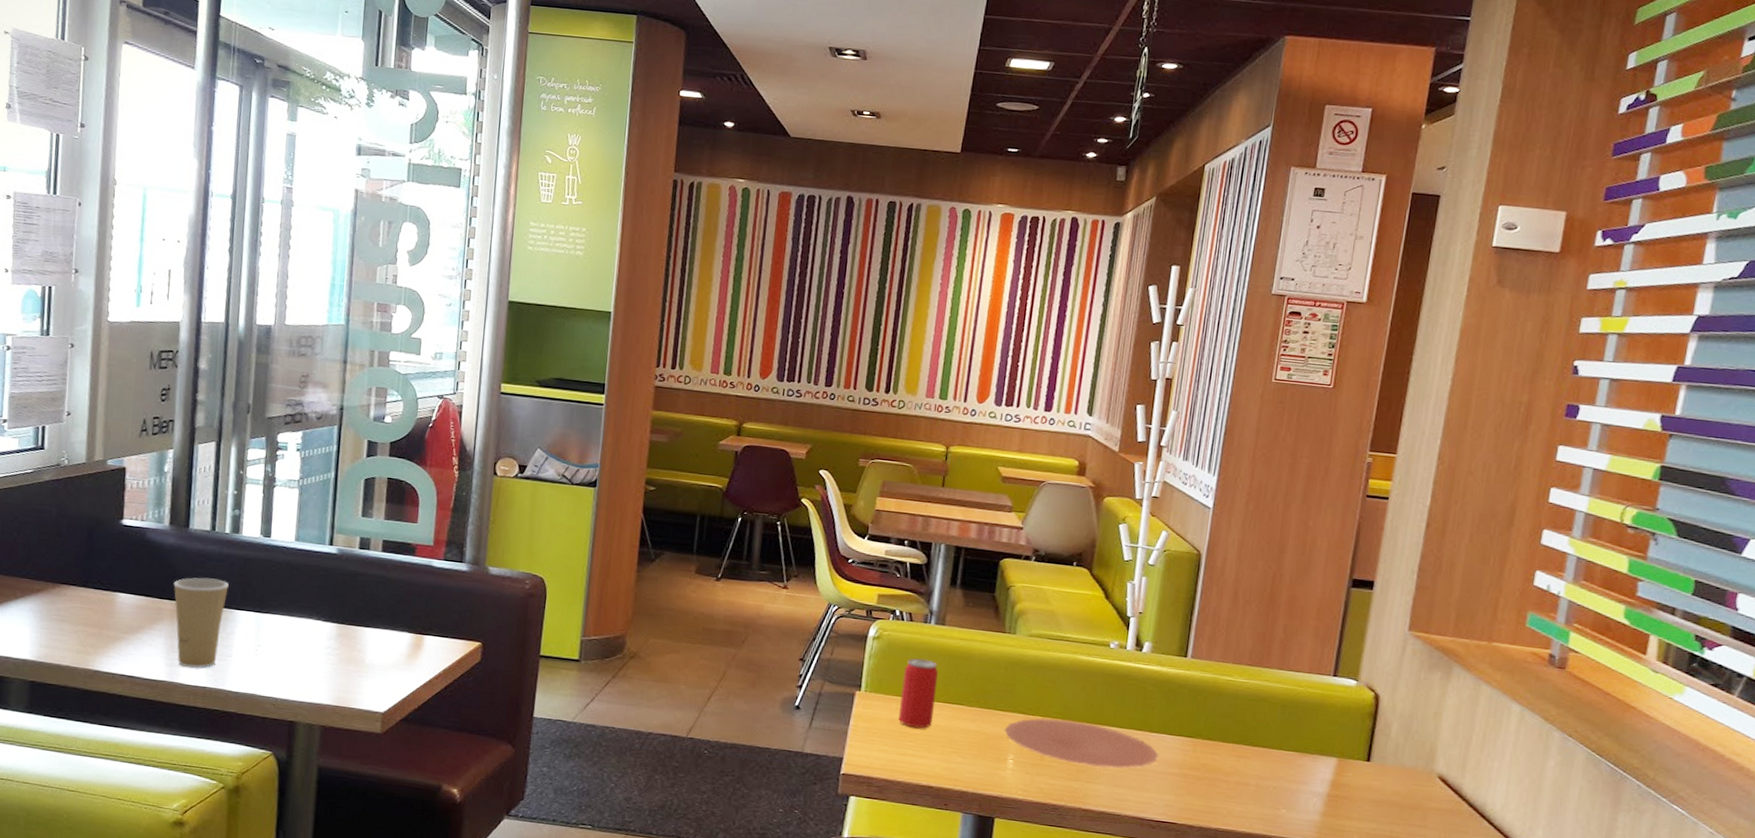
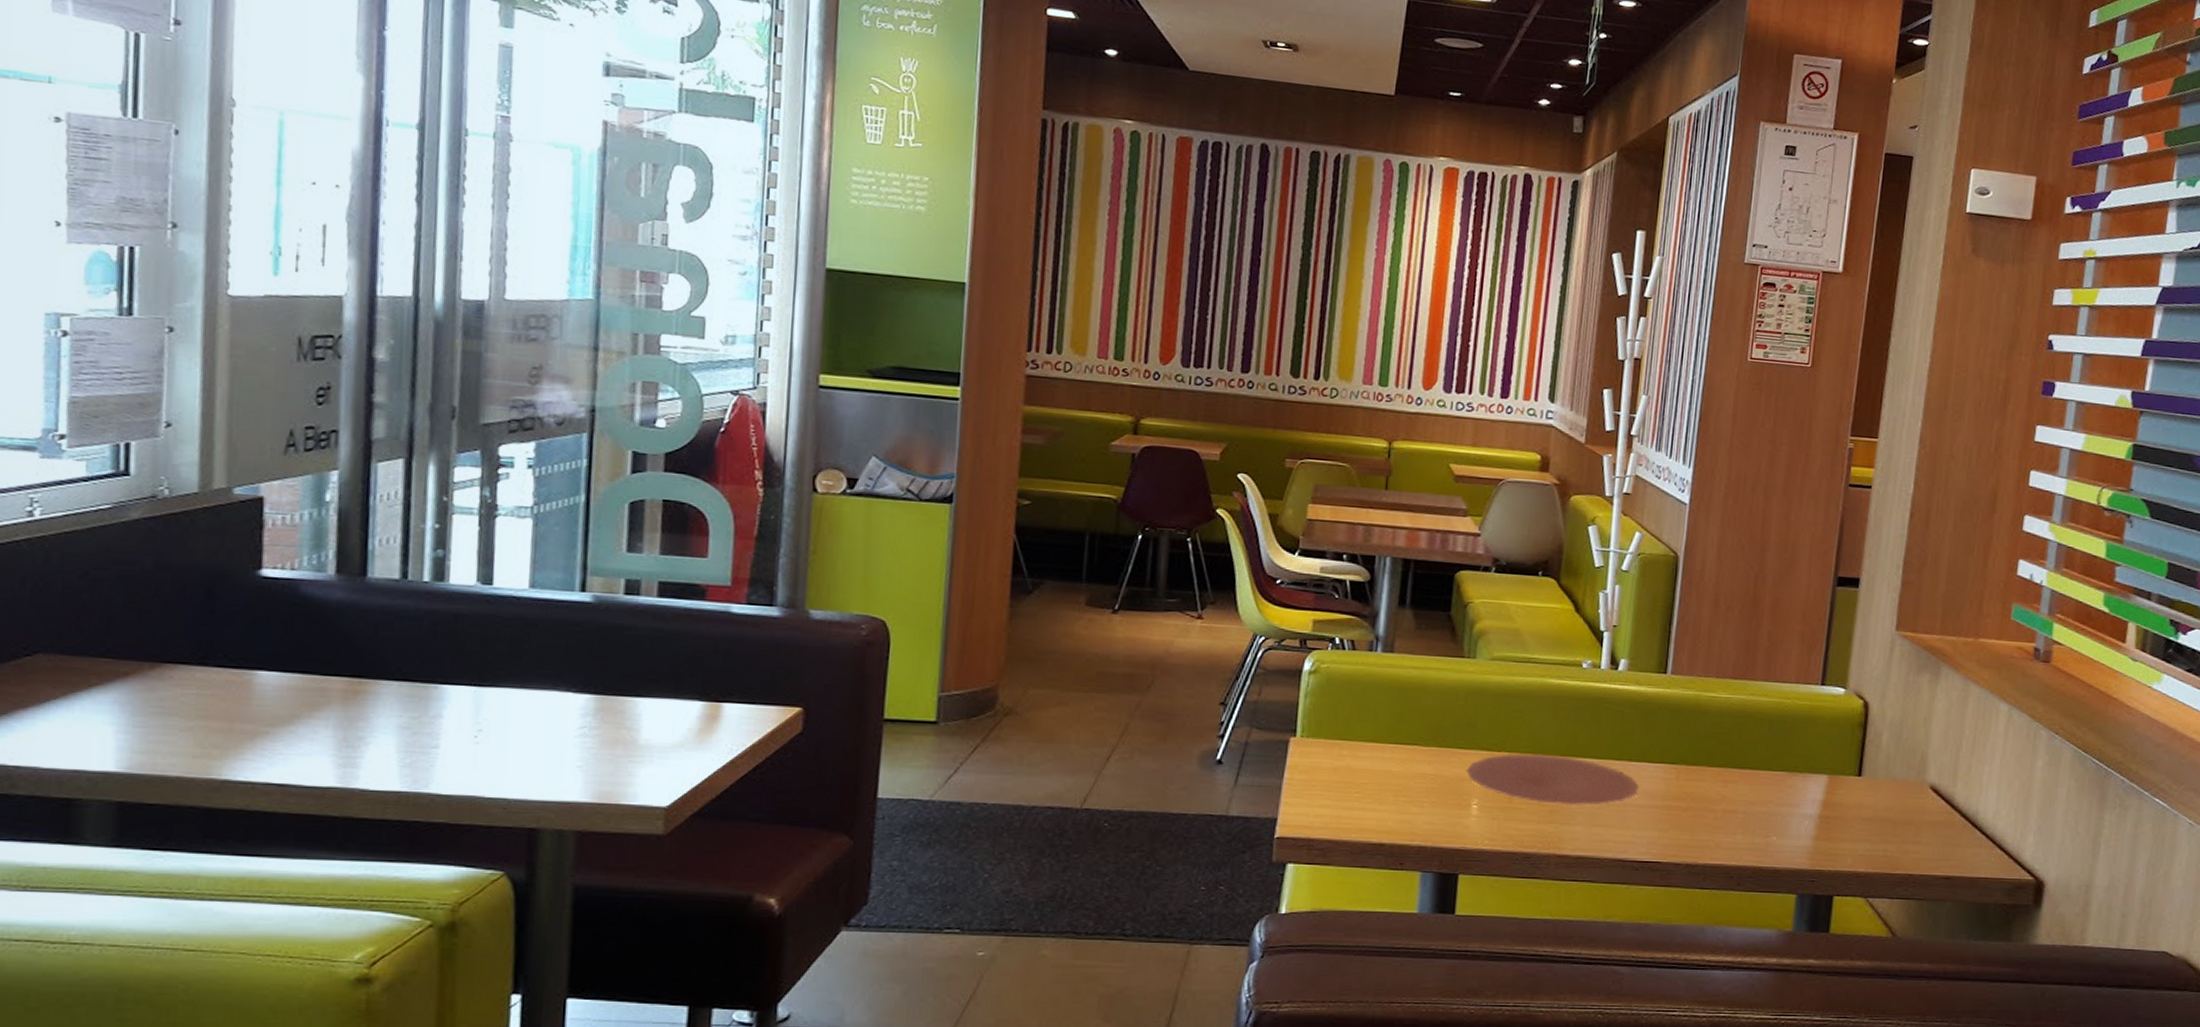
paper cup: present [173,577,229,669] -> none [344,643,431,768]
beverage can: present [899,658,939,729] -> none [1342,693,1388,777]

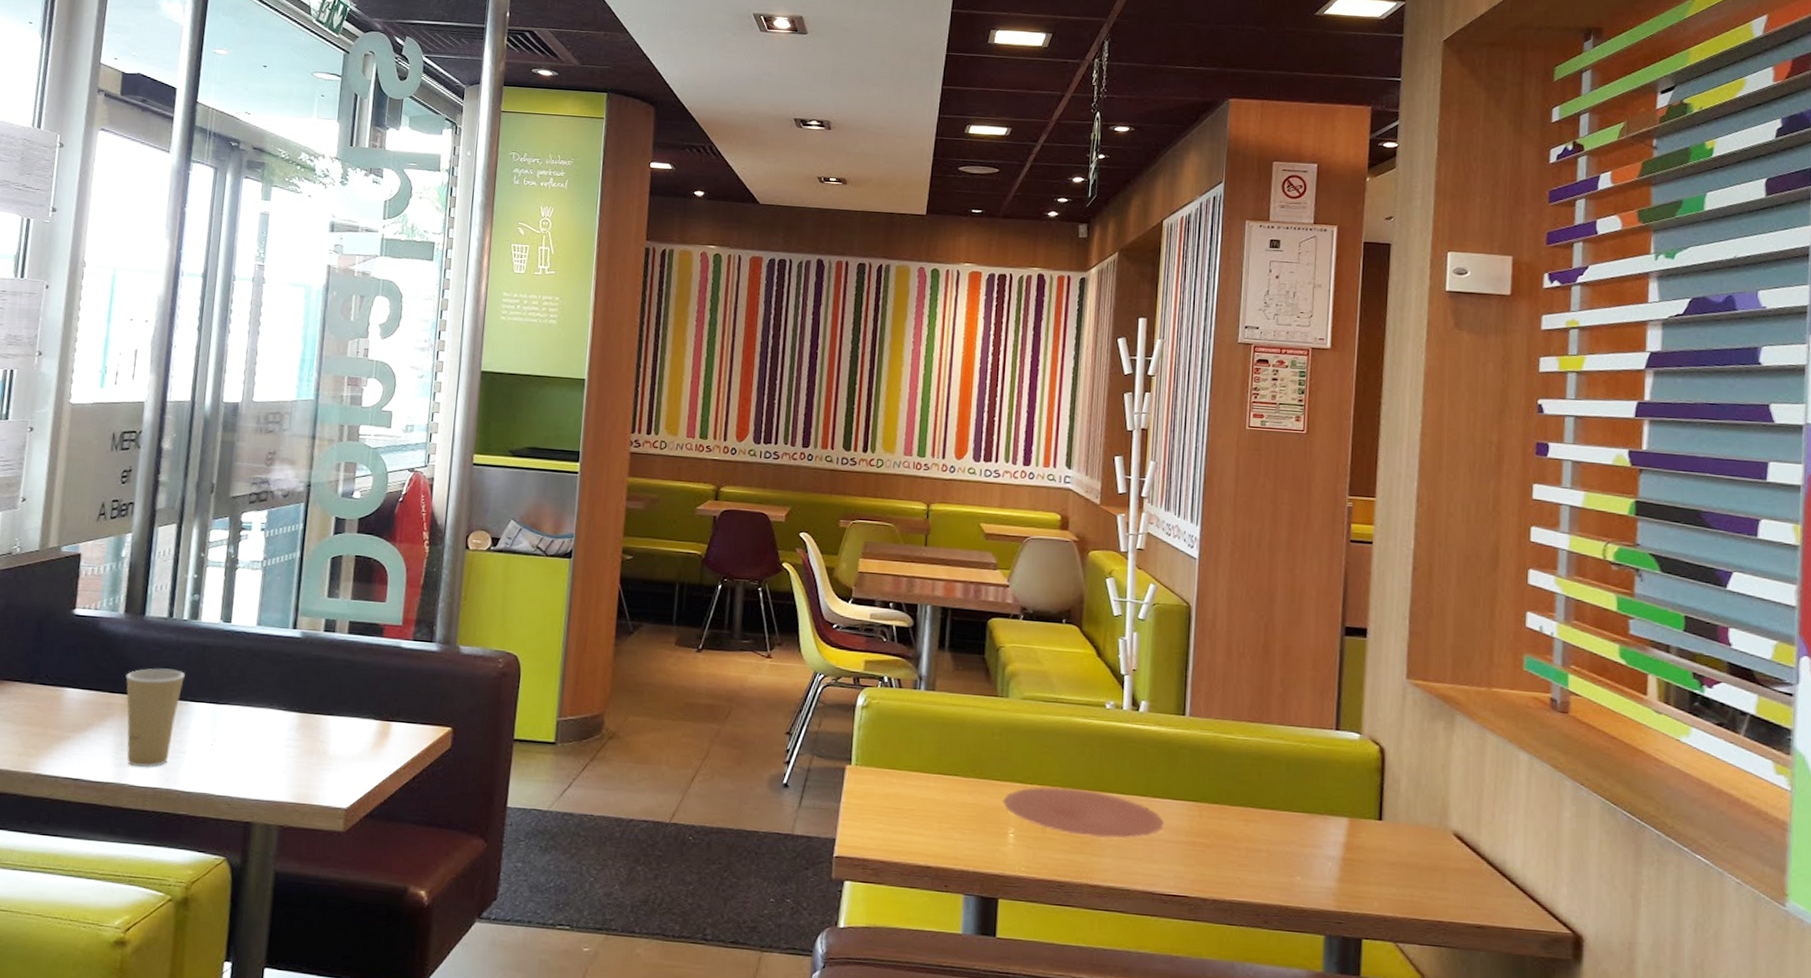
paper cup: none [344,643,431,768] -> present [125,668,185,768]

